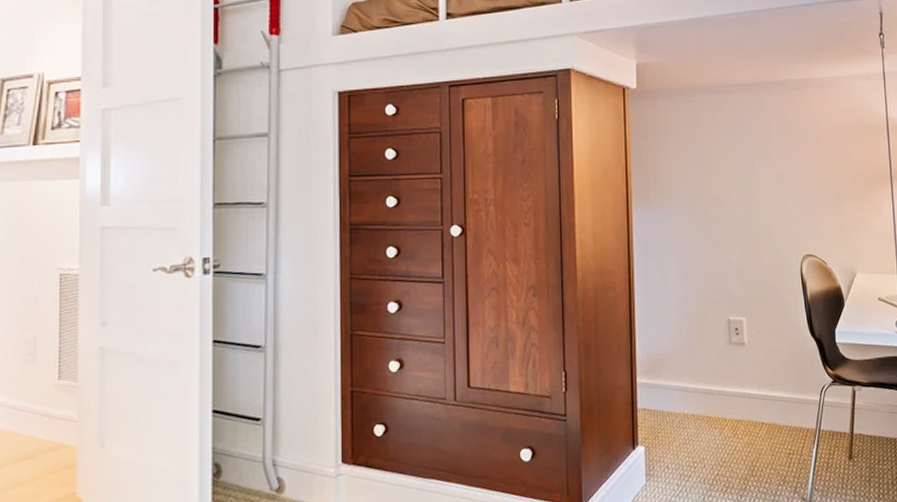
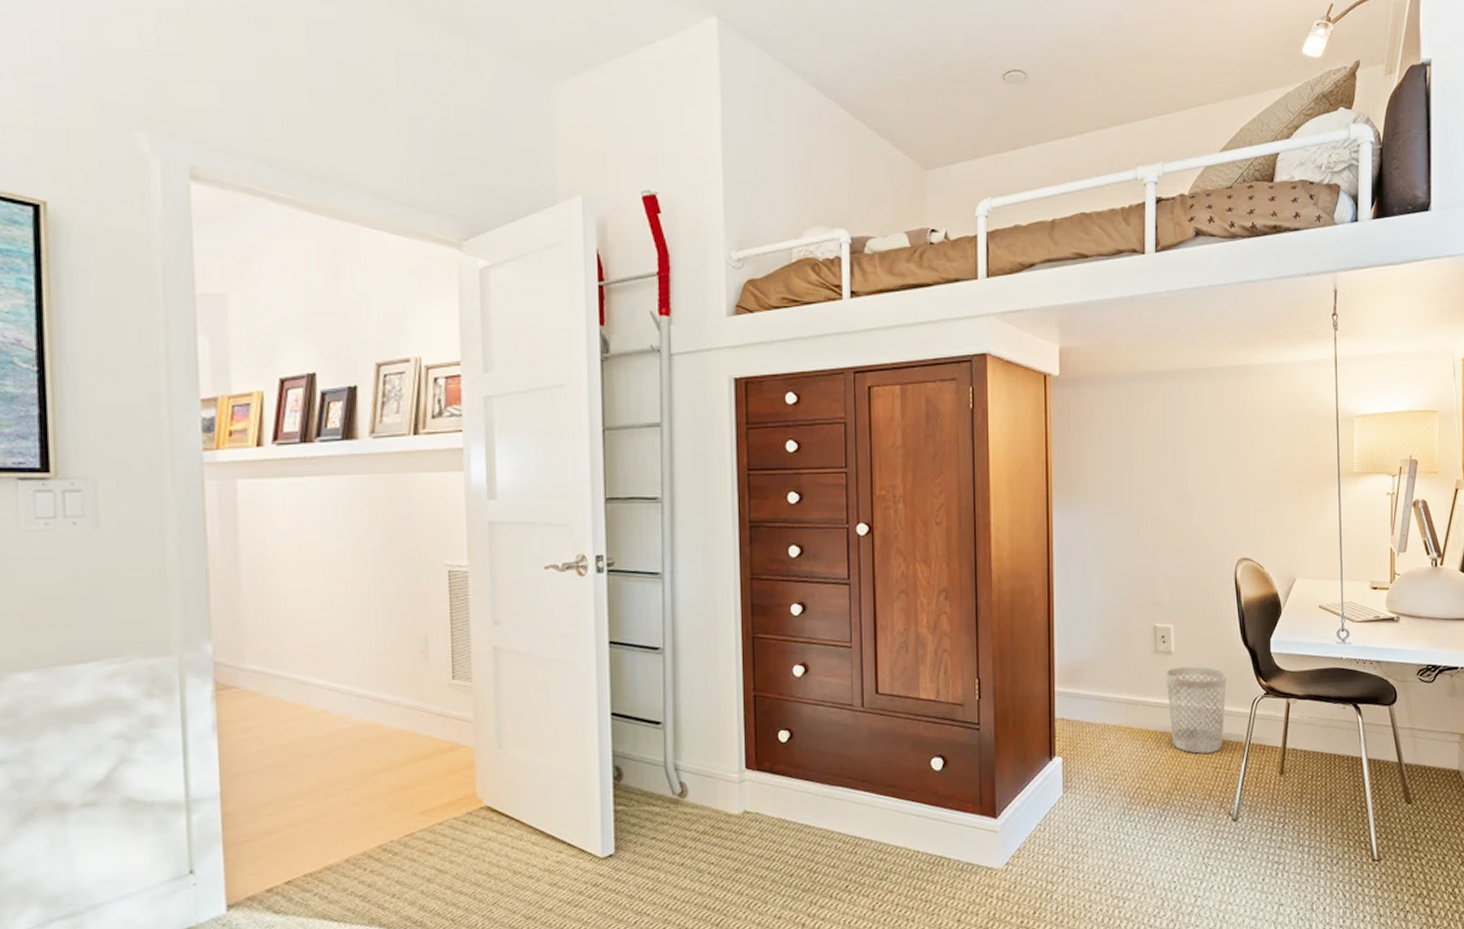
wastebasket: none [739,356,797,441] -> present [1165,666,1227,754]

